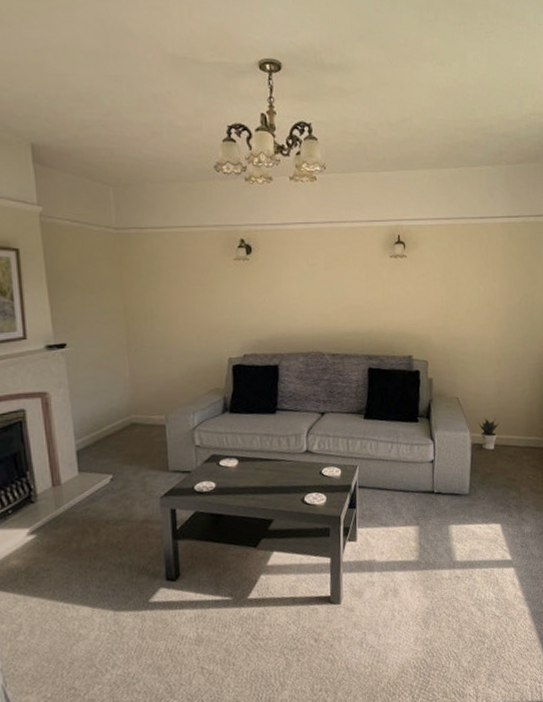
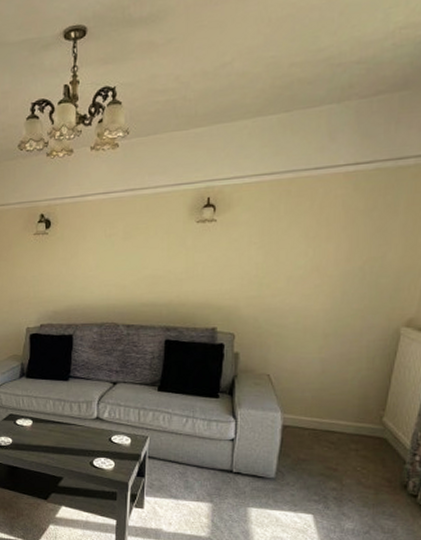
potted plant: present [477,418,500,450] -> none [291,398,321,434]

